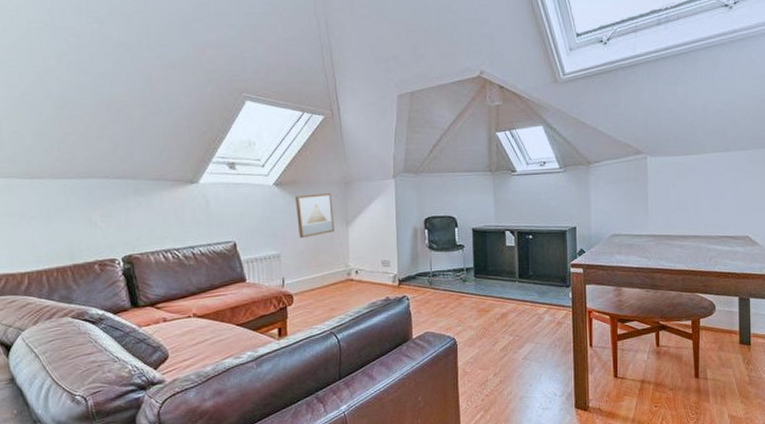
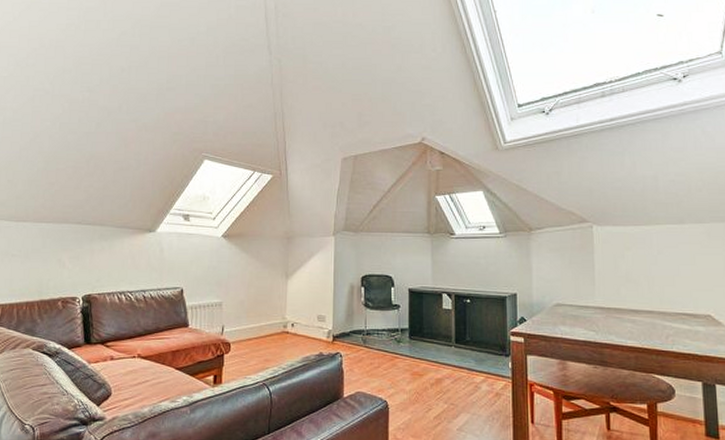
wall art: present [296,193,334,239] -> none [240,247,275,289]

